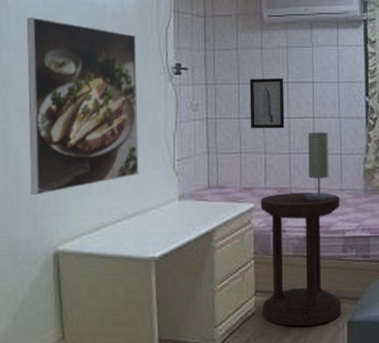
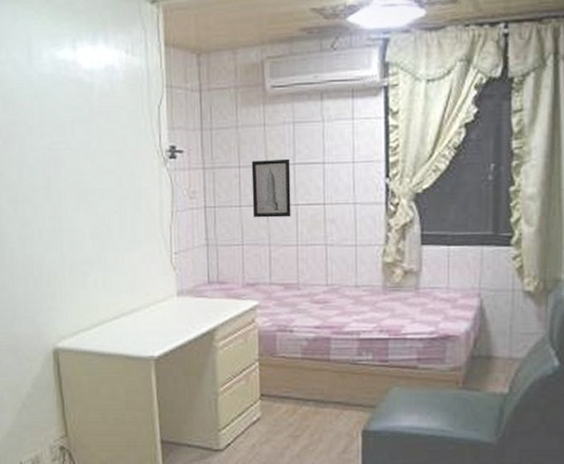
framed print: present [26,18,139,195] -> none [13,100,135,291]
side table: present [260,192,341,326] -> none [265,289,355,433]
table lamp: present [302,132,336,201] -> none [312,221,349,299]

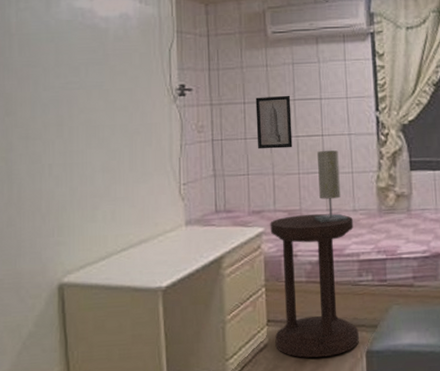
side table: none [265,289,355,433] -> present [270,214,359,358]
table lamp: none [312,221,349,299] -> present [314,150,348,223]

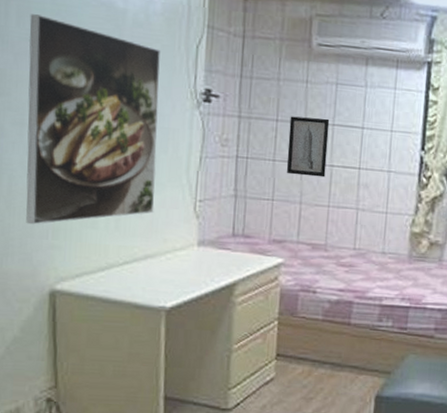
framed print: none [29,44,144,226] -> present [26,14,160,225]
side table: present [270,214,359,358] -> none [282,250,381,397]
table lamp: present [314,150,348,223] -> none [339,185,376,263]

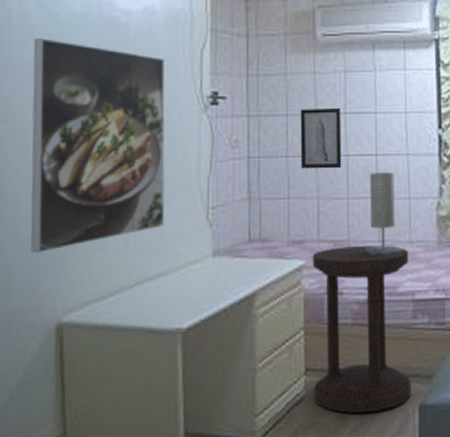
side table: none [282,250,381,397] -> present [312,245,411,413]
table lamp: none [339,185,376,263] -> present [363,172,403,256]

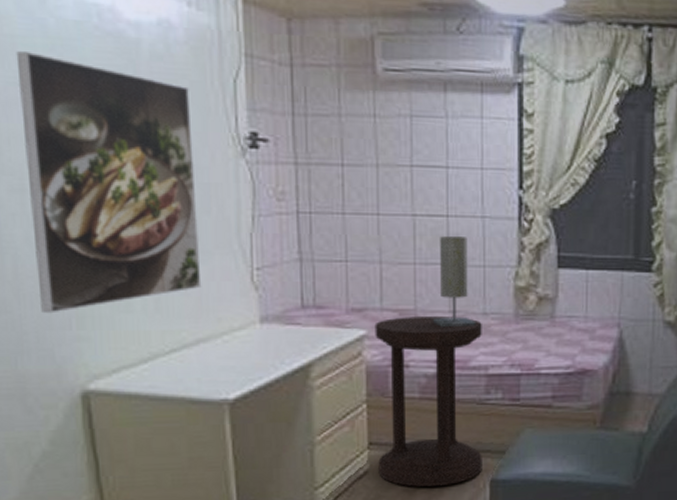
wall art: present [300,107,342,169] -> none [358,158,408,230]

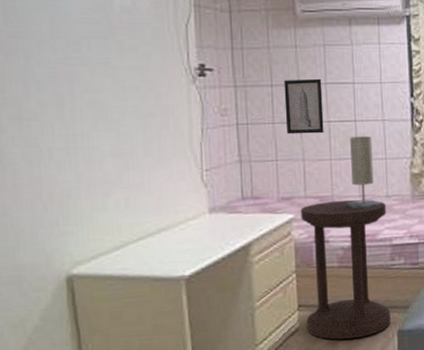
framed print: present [16,51,202,314] -> none [16,12,162,215]
wall art: none [358,158,408,230] -> present [284,78,324,135]

